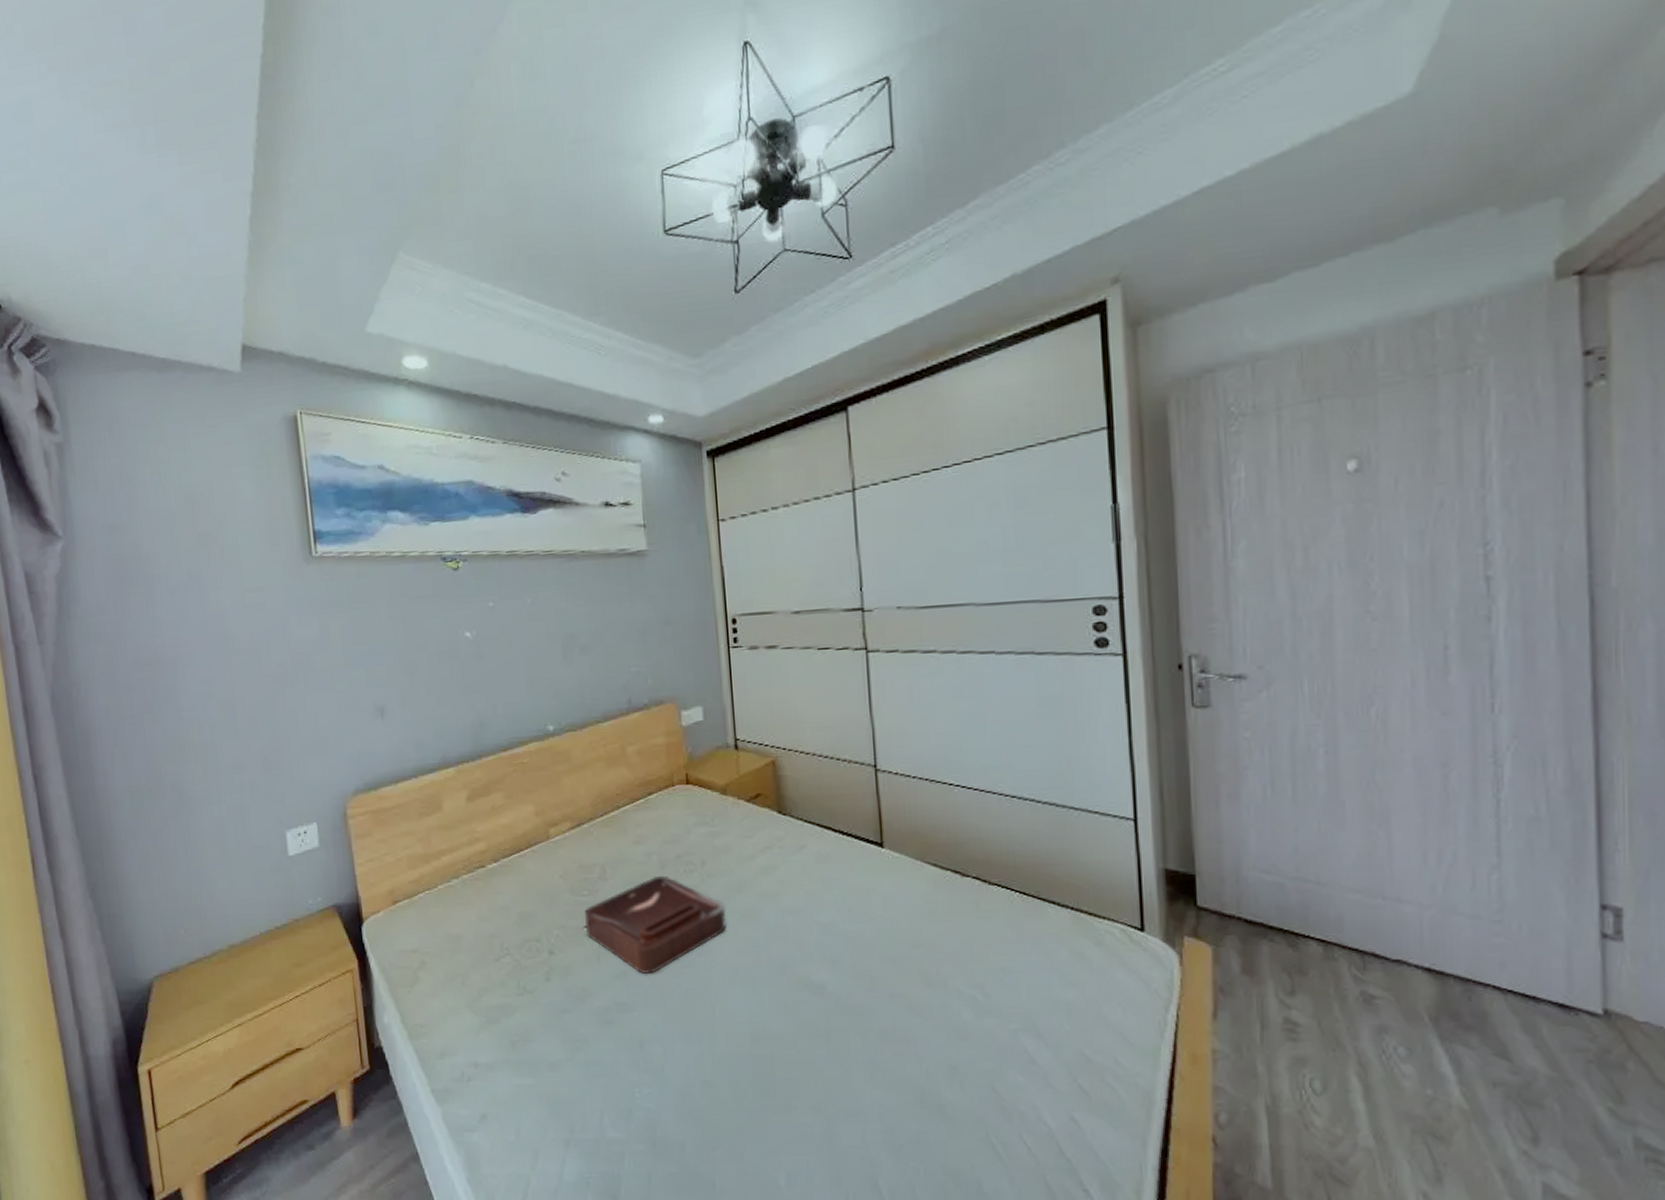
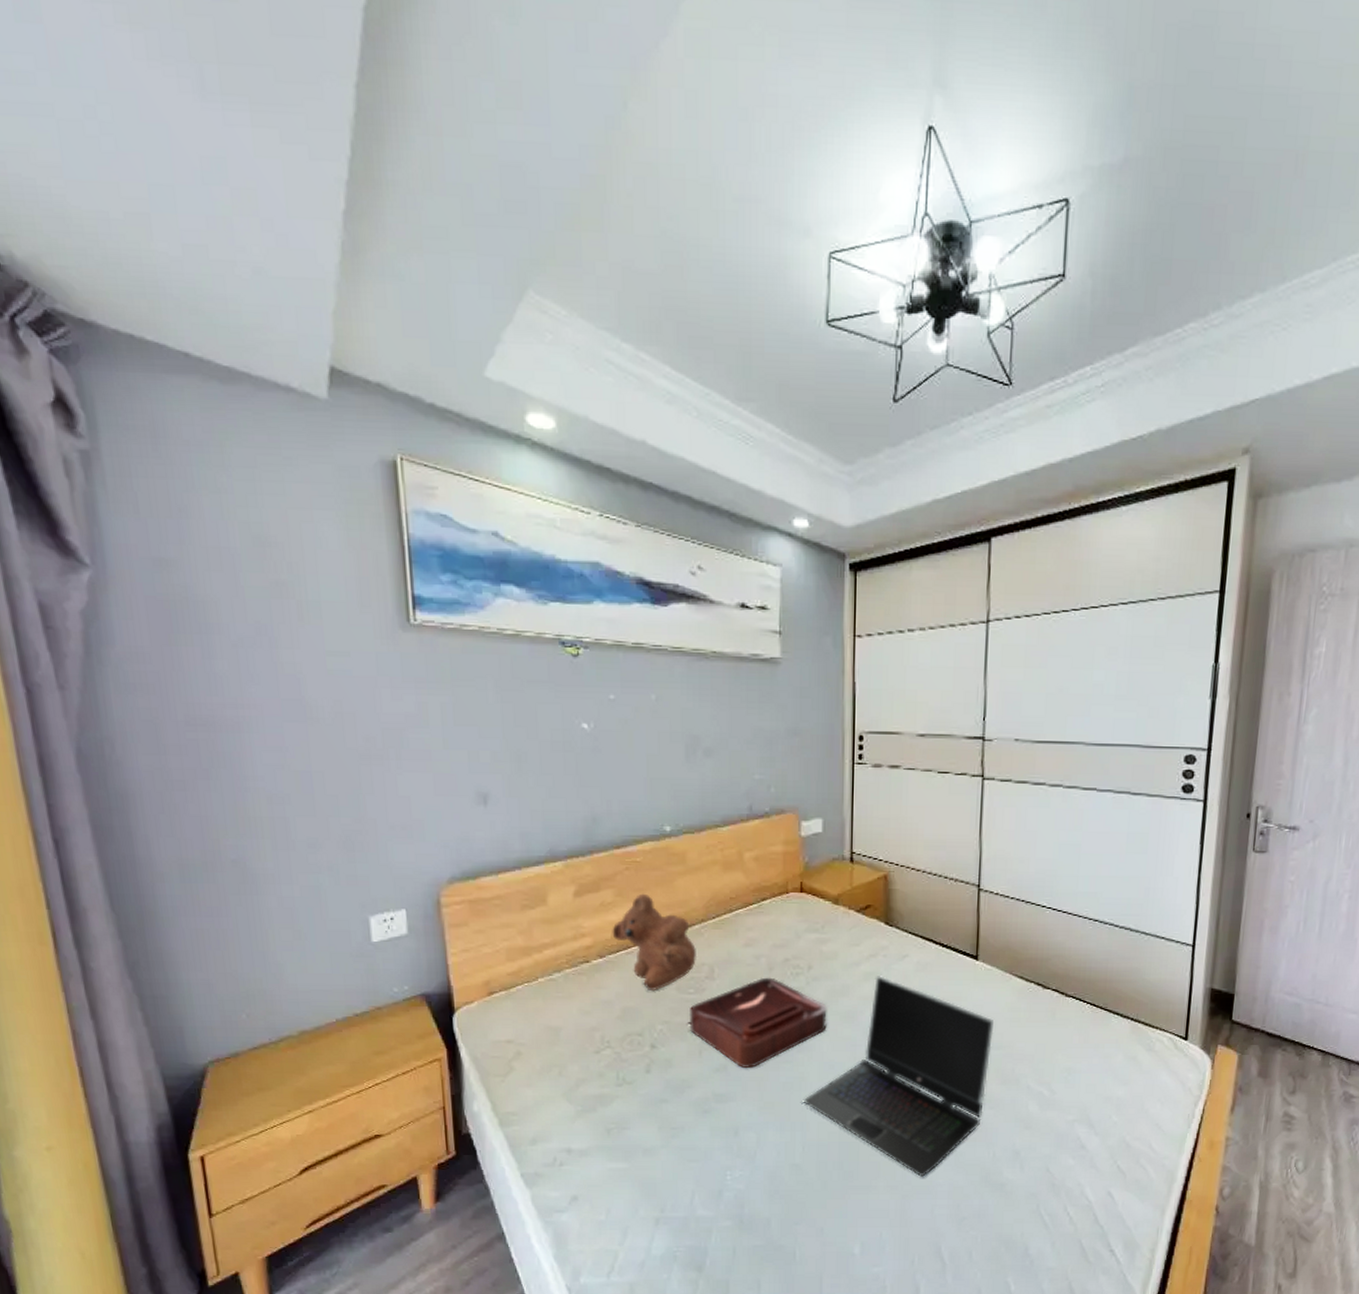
teddy bear: none [504,794,589,894] -> present [612,893,698,990]
laptop computer: none [708,868,911,1096] -> present [803,974,995,1177]

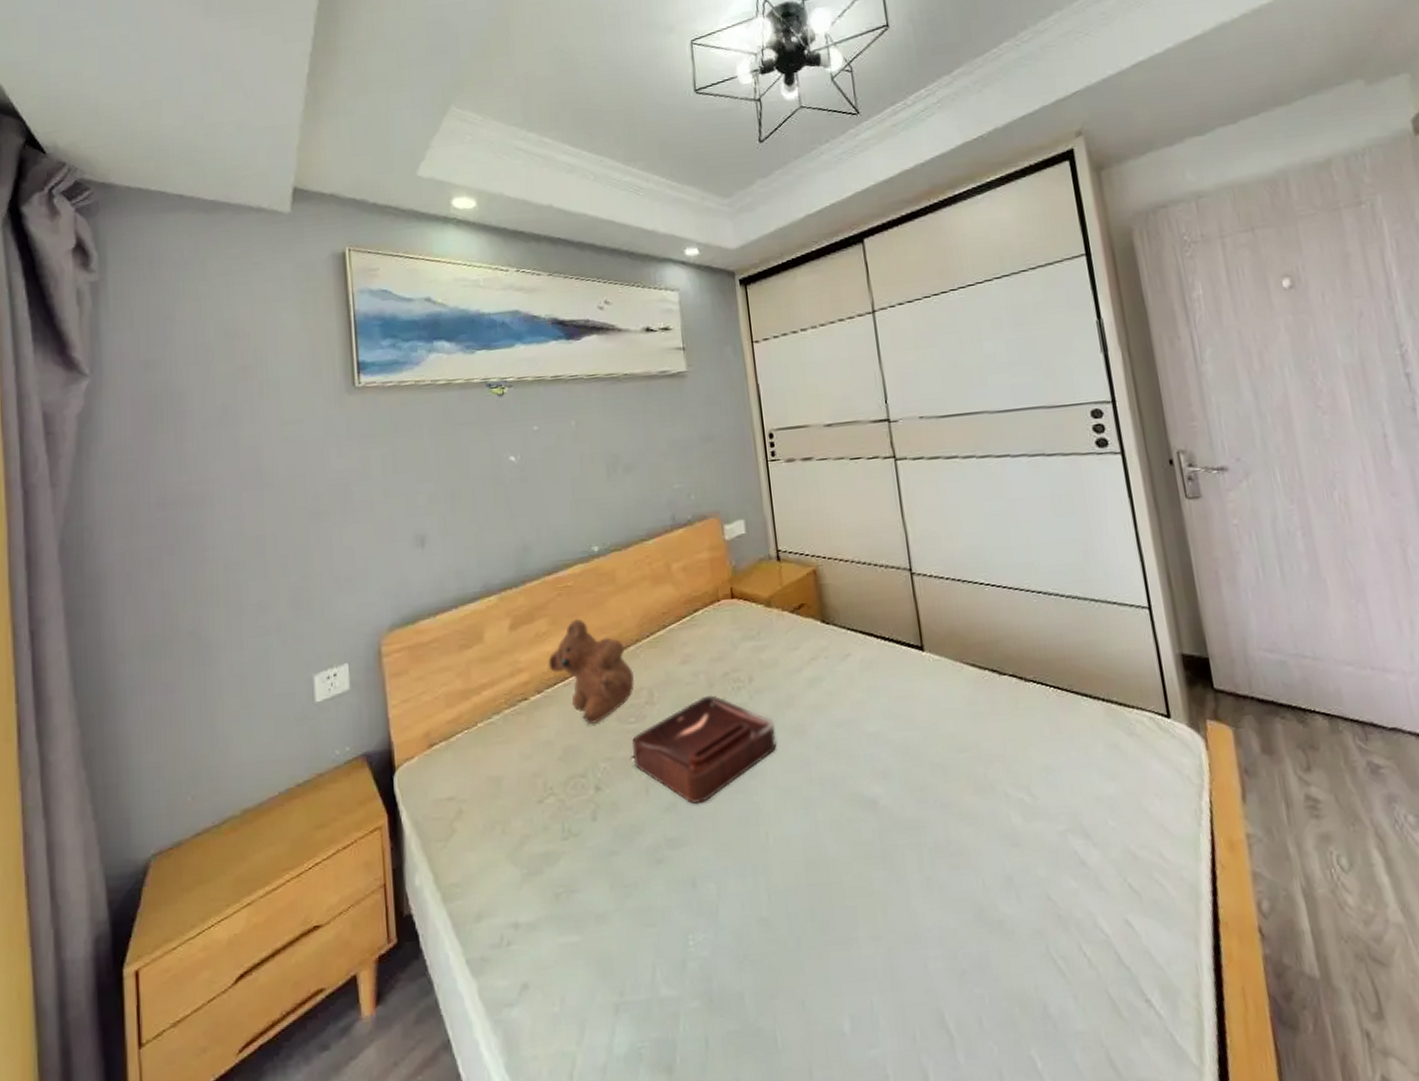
laptop computer: present [803,974,995,1177] -> none [761,679,962,921]

